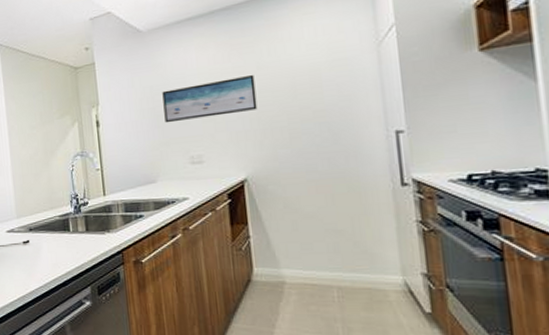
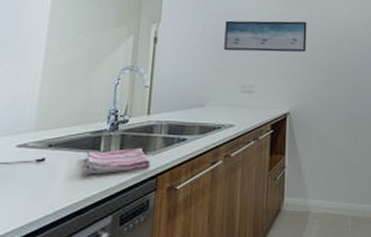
dish towel: none [60,226,115,253] -> present [84,147,150,175]

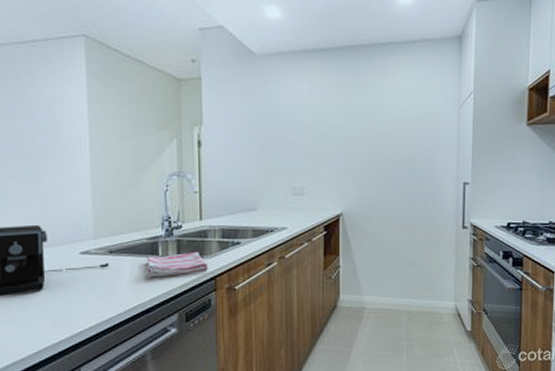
wall art: present [224,20,307,53] -> none [271,116,358,152]

